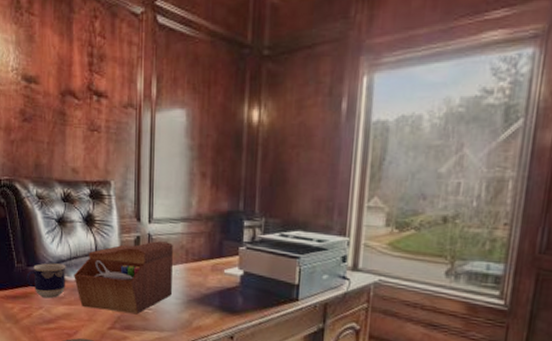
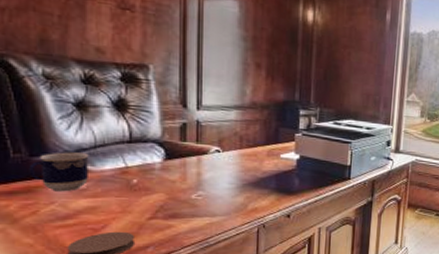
sewing box: present [74,241,173,314] -> none [100,128,225,201]

